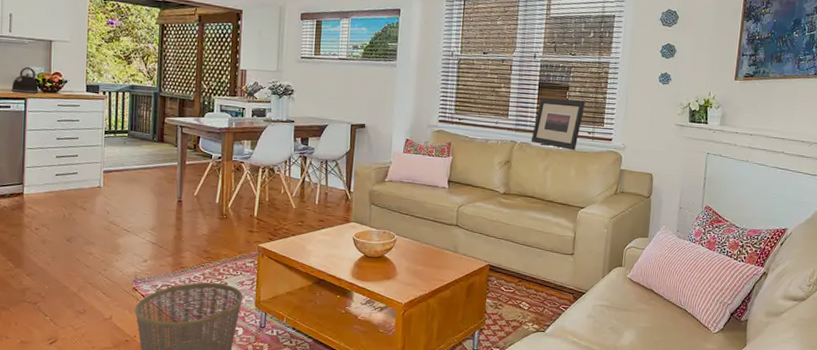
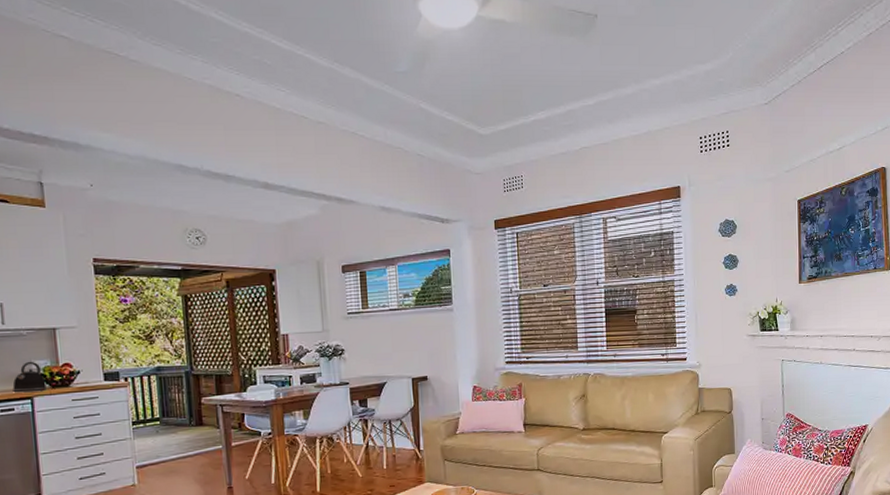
picture frame: present [530,98,586,151] -> none [604,323,655,375]

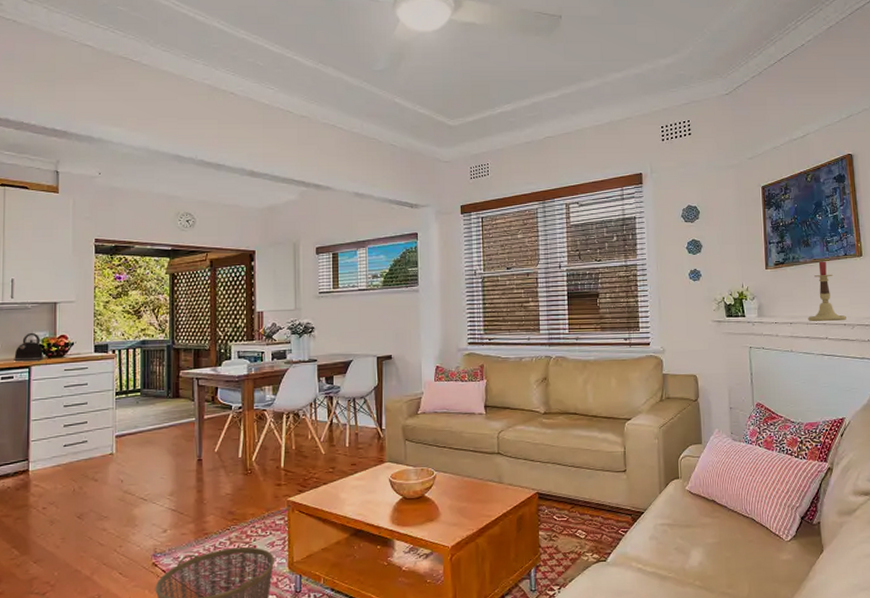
candlestick: none [837,275,873,334] -> present [808,261,846,321]

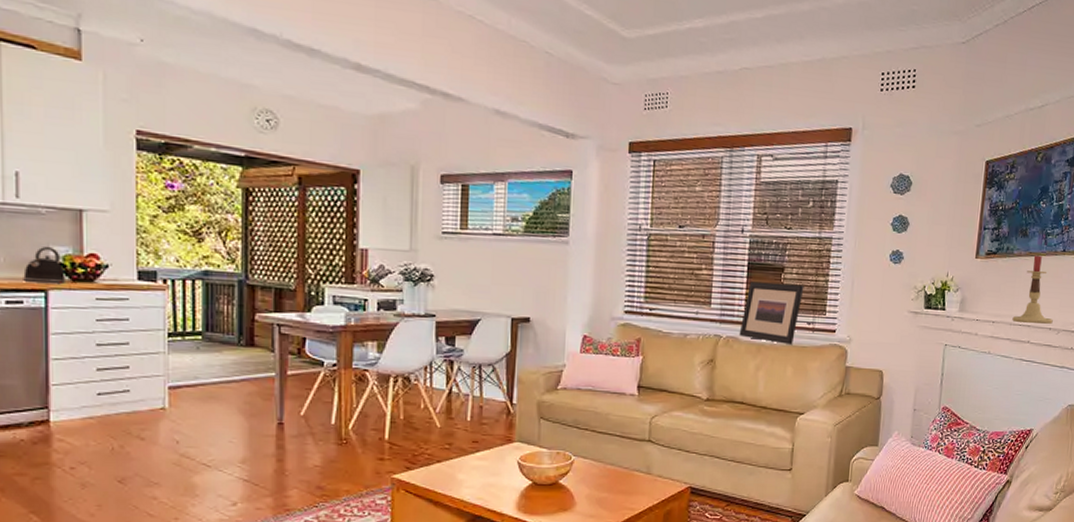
picture frame: none [566,307,618,360] -> present [739,281,804,346]

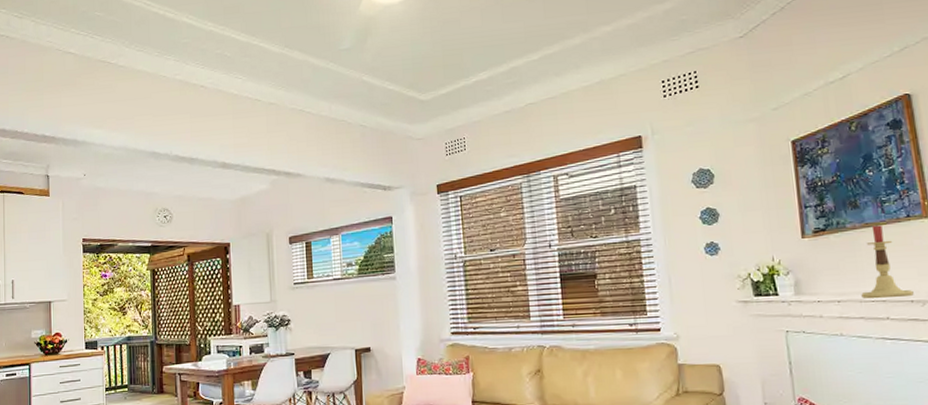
kettle: present [23,246,65,285] -> none [16,331,41,360]
picture frame: present [739,281,804,346] -> none [561,288,620,349]

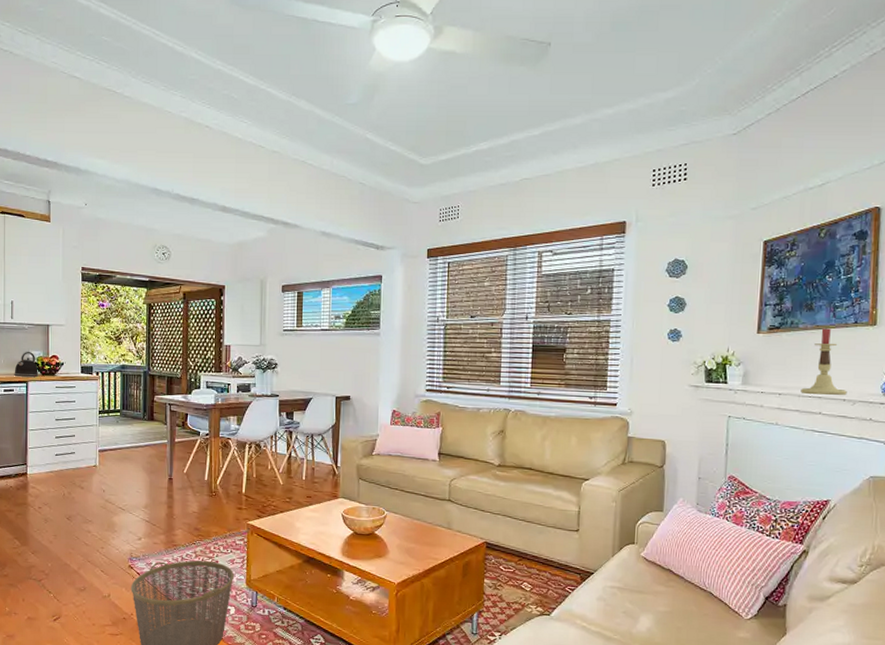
kettle: none [16,331,41,360] -> present [14,351,38,378]

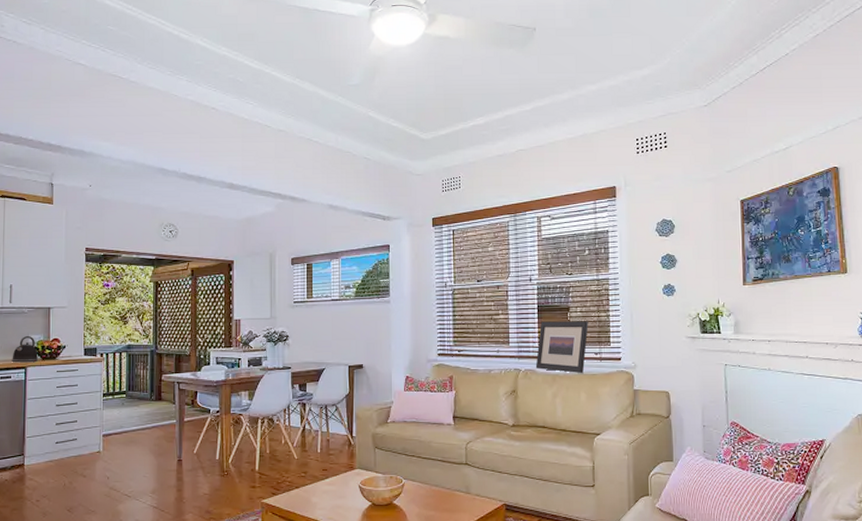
picture frame: none [526,361,585,418] -> present [535,321,589,374]
candlestick: present [800,328,847,395] -> none [787,278,829,339]

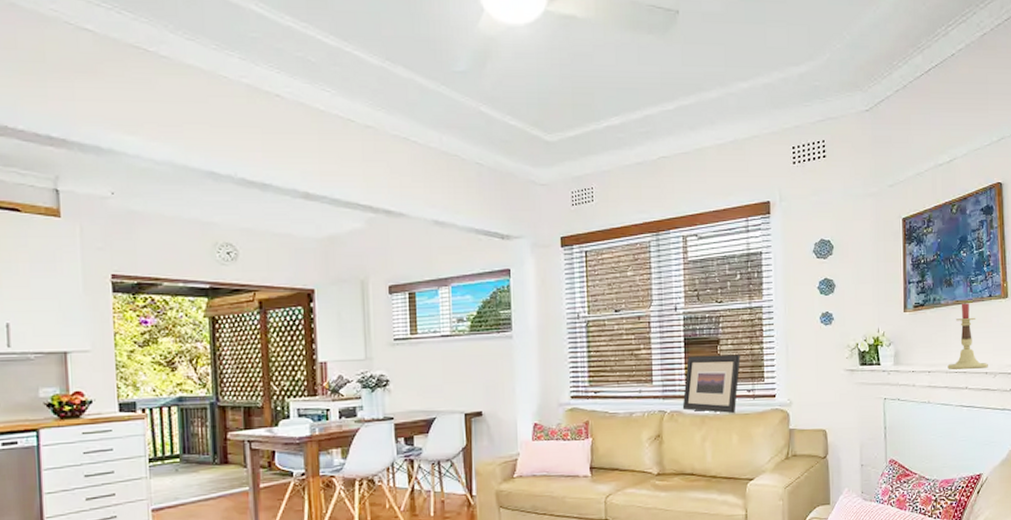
kettle: present [12,335,38,363] -> none [16,388,54,424]
candlestick: none [787,278,829,339] -> present [947,303,988,369]

